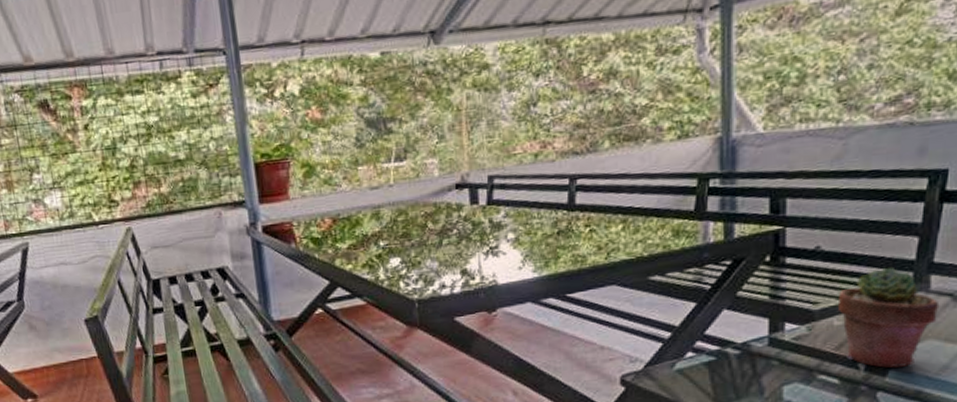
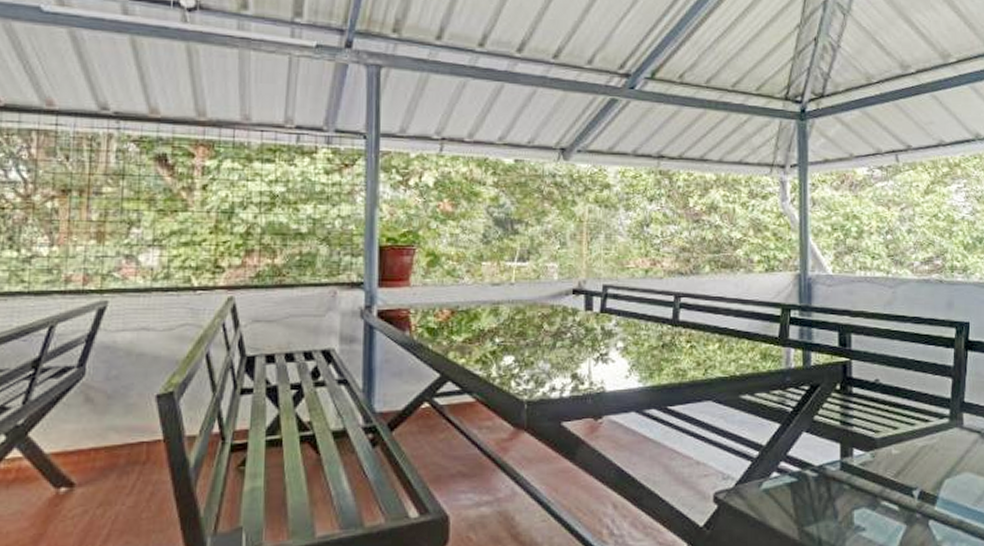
potted succulent: present [837,268,940,369] -> none [894,404,971,498]

